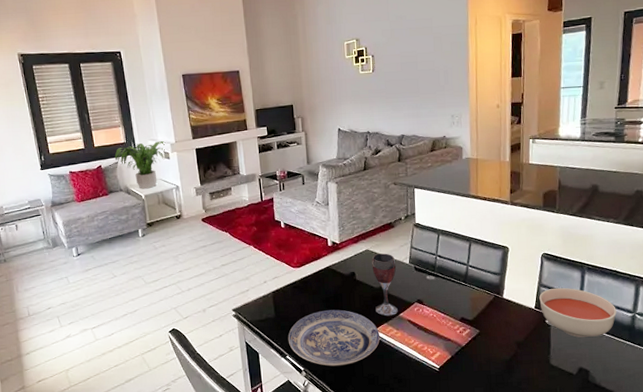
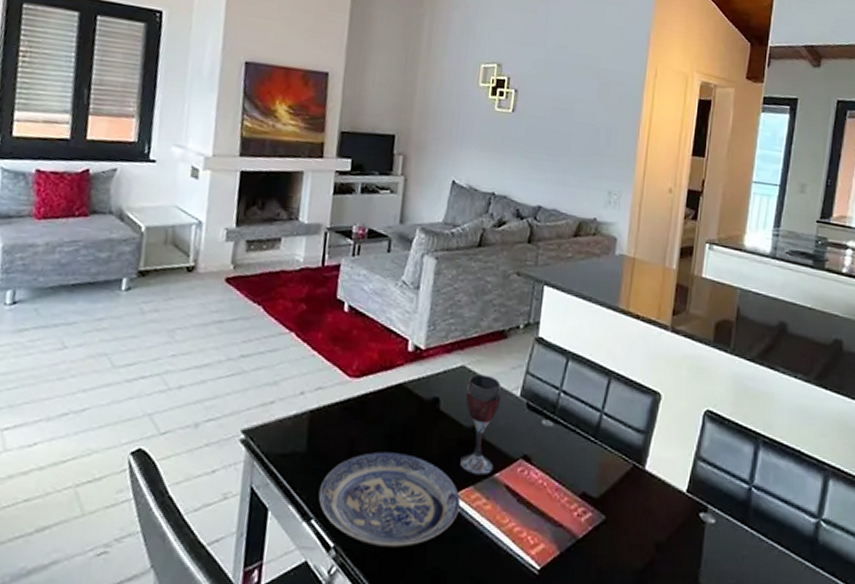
potted plant: present [114,141,165,189] -> none [113,147,198,218]
bowl: present [539,287,617,337] -> none [694,464,796,548]

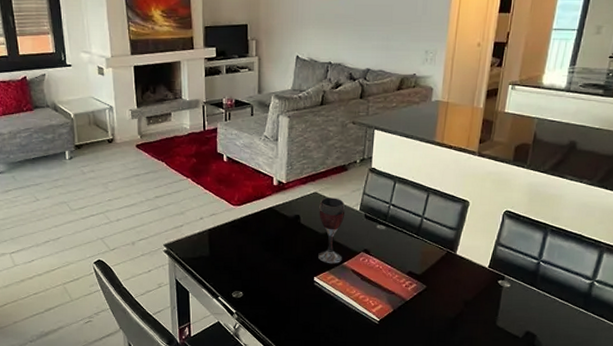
plate: present [318,451,461,548] -> none [221,253,320,311]

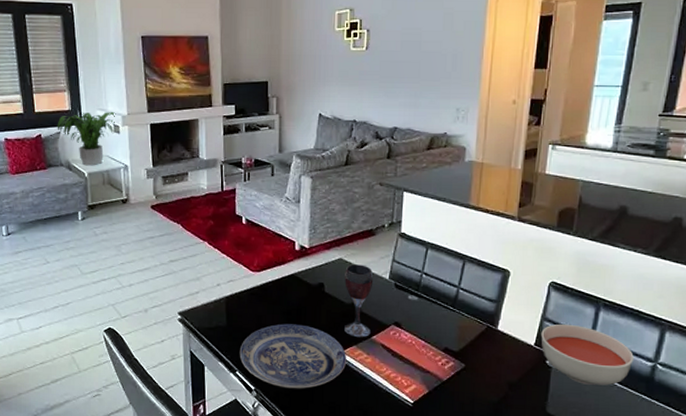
potted plant: none [42,54,100,107] -> present [57,112,116,166]
plate: none [221,253,320,311] -> present [239,323,347,390]
bowl: none [494,248,575,301] -> present [541,323,634,386]

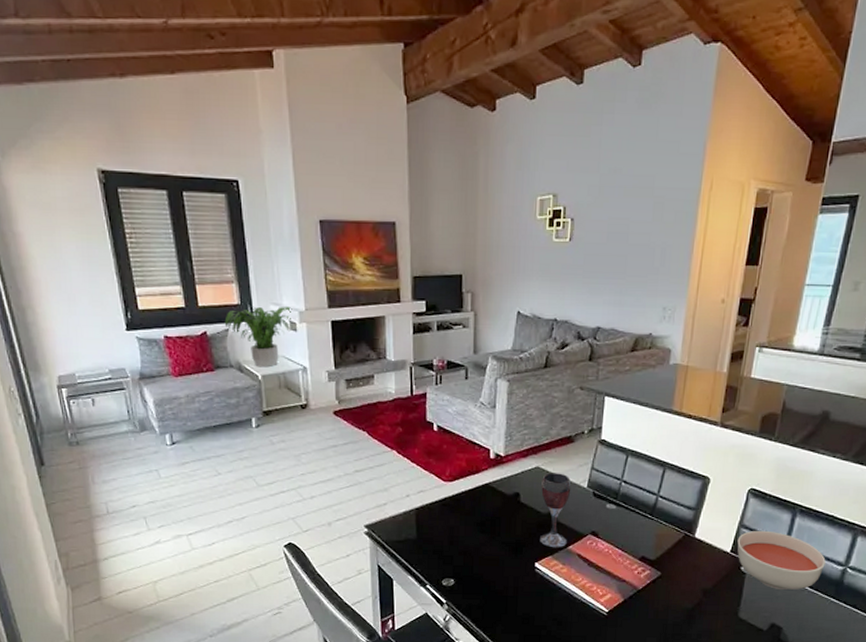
plate: present [239,323,347,390] -> none [430,535,542,601]

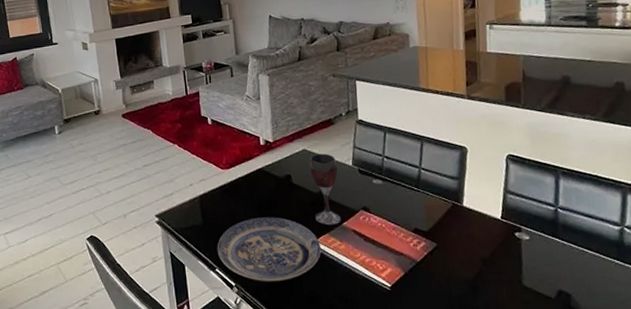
potted plant: present [224,307,292,368] -> none [30,31,84,83]
plate: none [430,535,542,601] -> present [217,217,322,282]
bowl: present [737,530,826,590] -> none [506,194,601,254]

